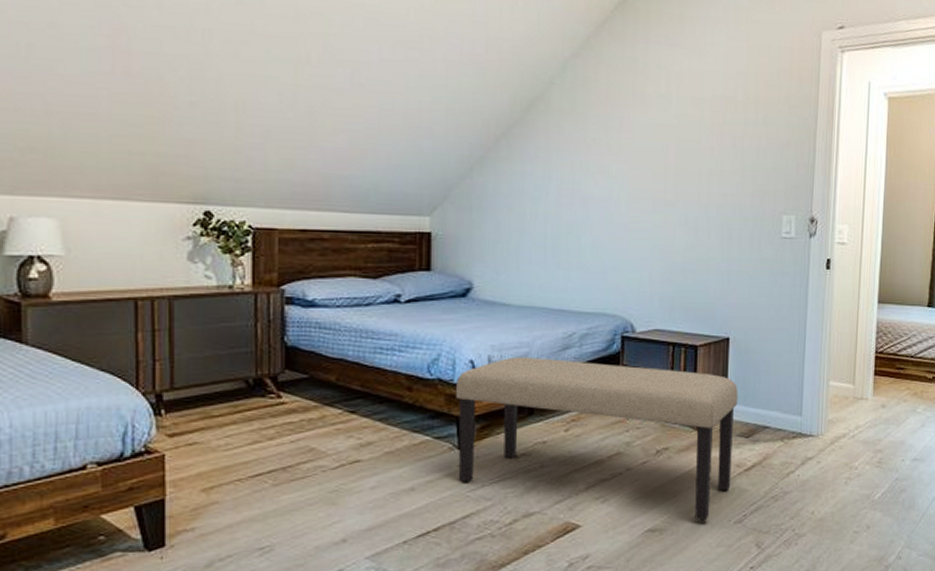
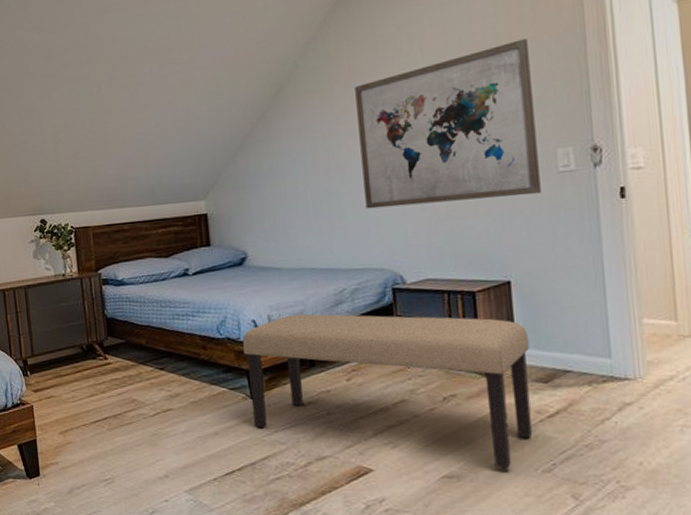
wall art: none [606,104,771,257] -> present [355,39,541,209]

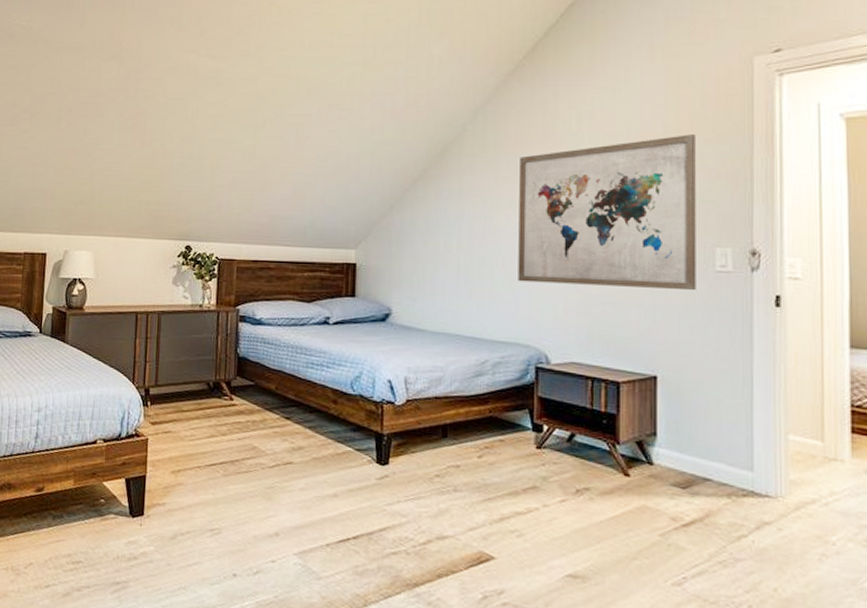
bench: present [243,313,533,469] -> none [375,379,670,576]

